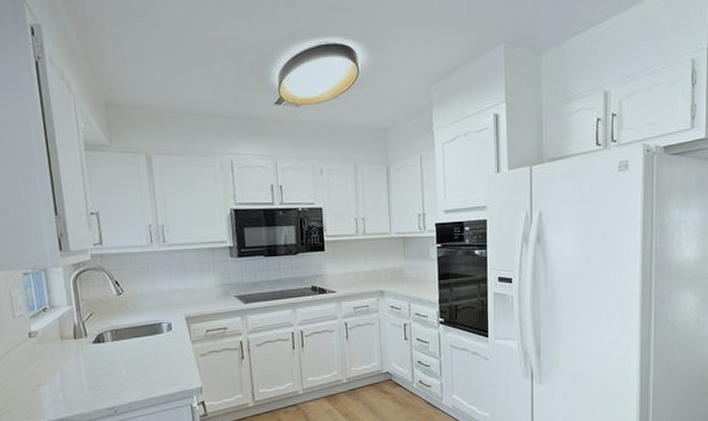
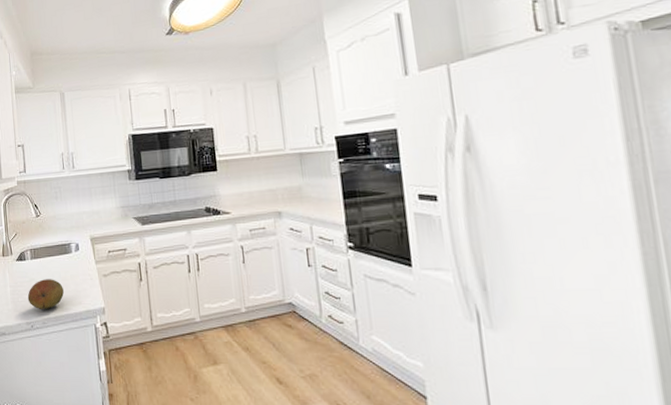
fruit: none [108,361,154,393] -> present [27,279,64,309]

